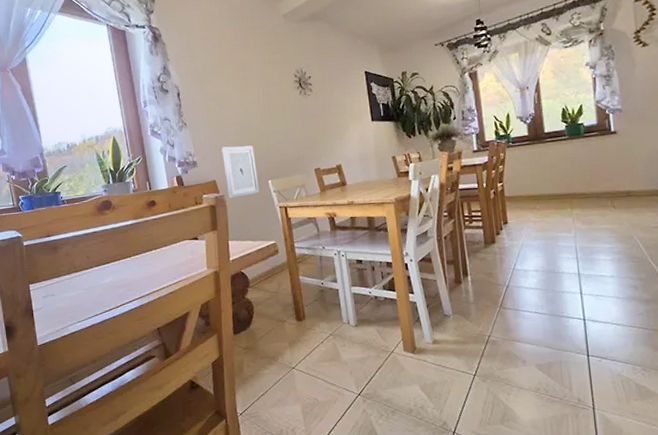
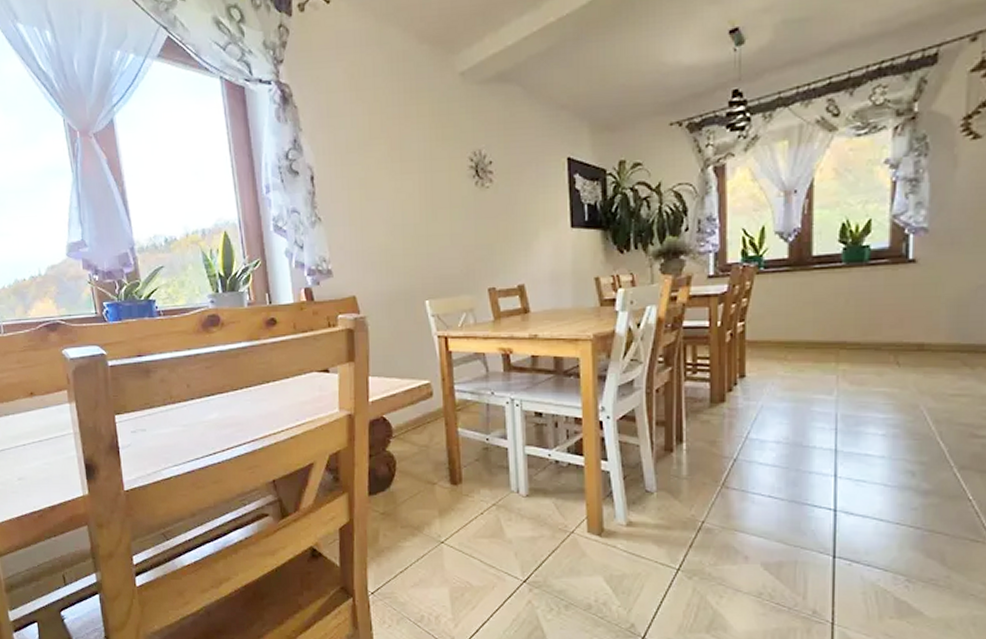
wall art: present [222,145,259,199] -> none [366,252,412,322]

